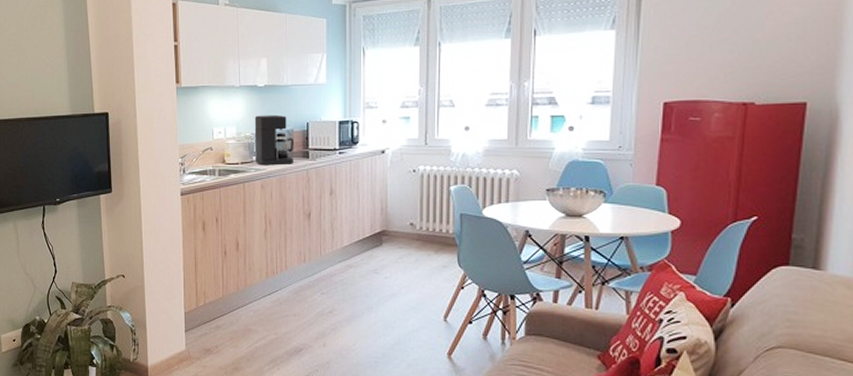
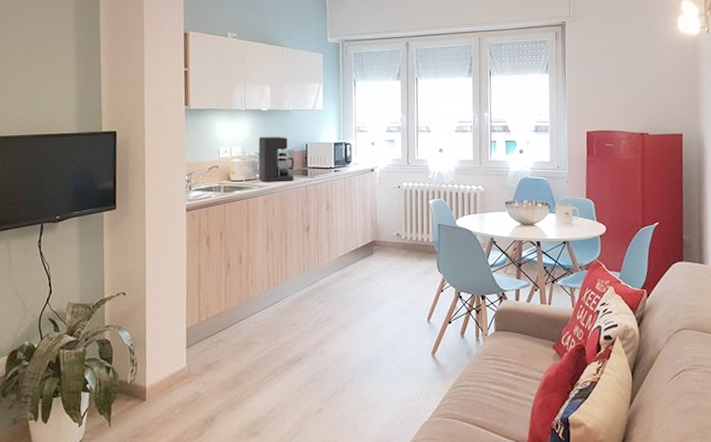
mug: none [611,192,646,217] -> present [554,204,580,225]

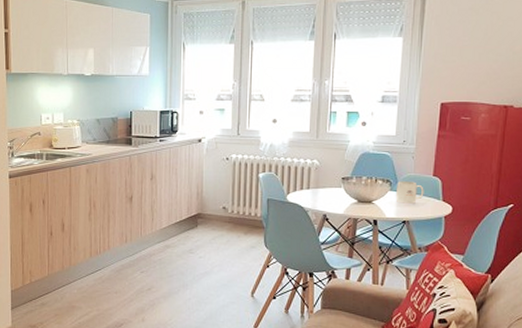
coffee maker: present [258,136,295,183] -> none [81,103,119,151]

